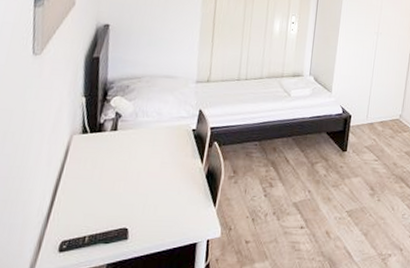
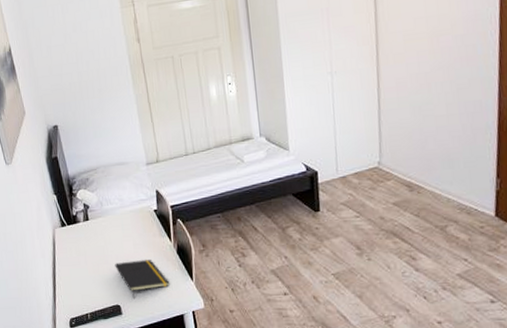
notepad: none [133,180,190,222] -> present [115,260,169,299]

